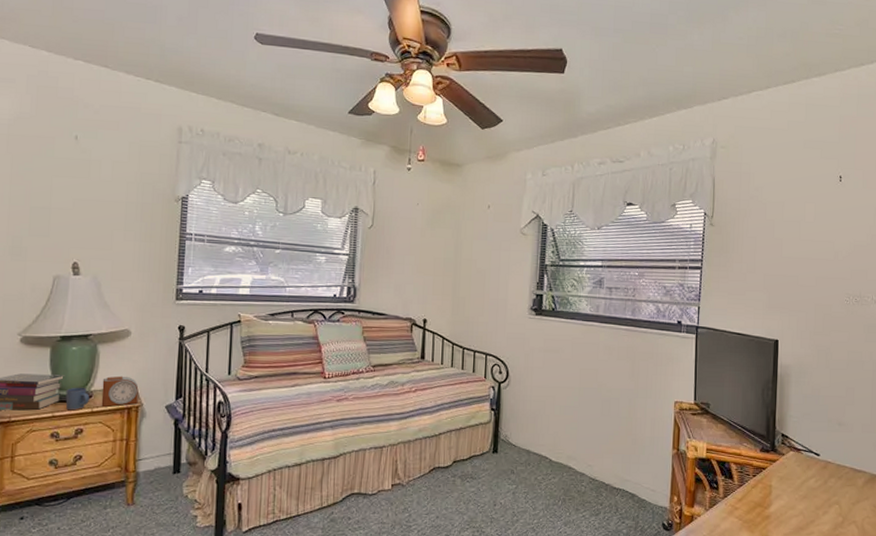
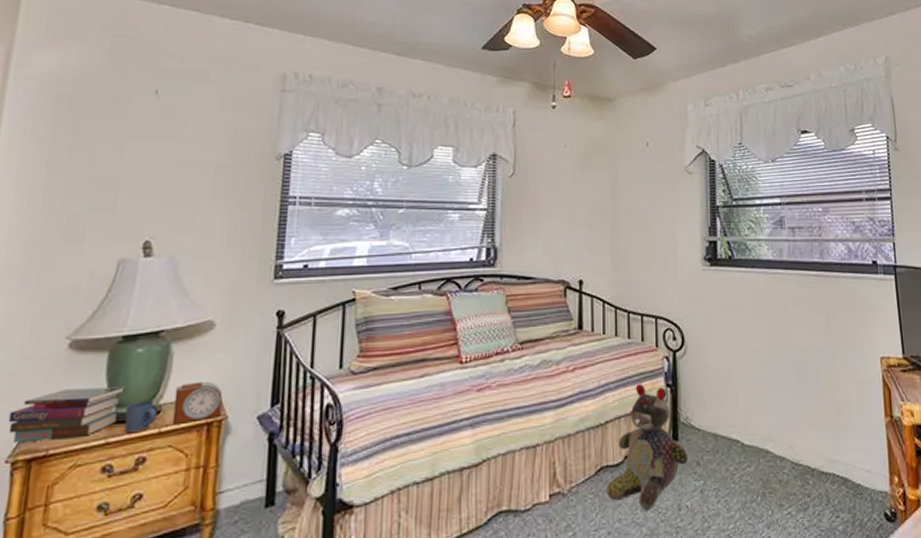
stuffed bear: none [437,406,505,504] -> present [607,384,689,511]

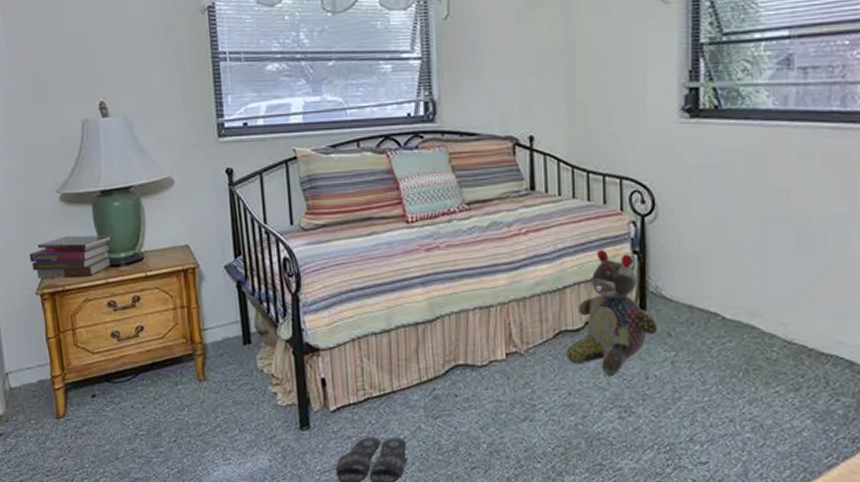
mug: present [124,400,157,434] -> none [115,248,142,276]
alarm clock: present [172,381,223,424] -> none [152,233,194,270]

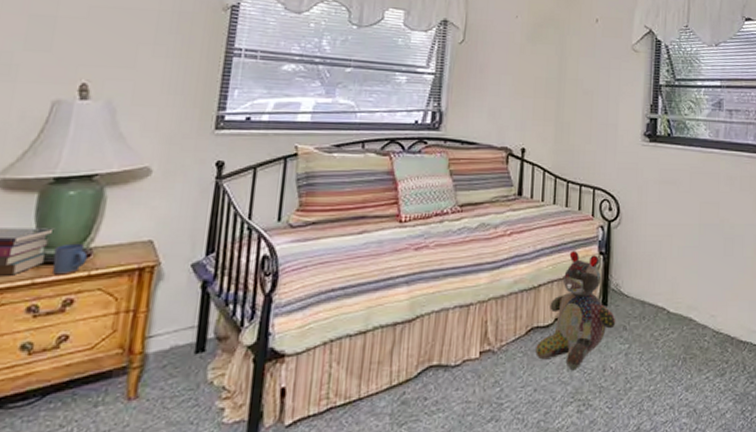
mug: none [115,248,142,276] -> present [52,243,88,275]

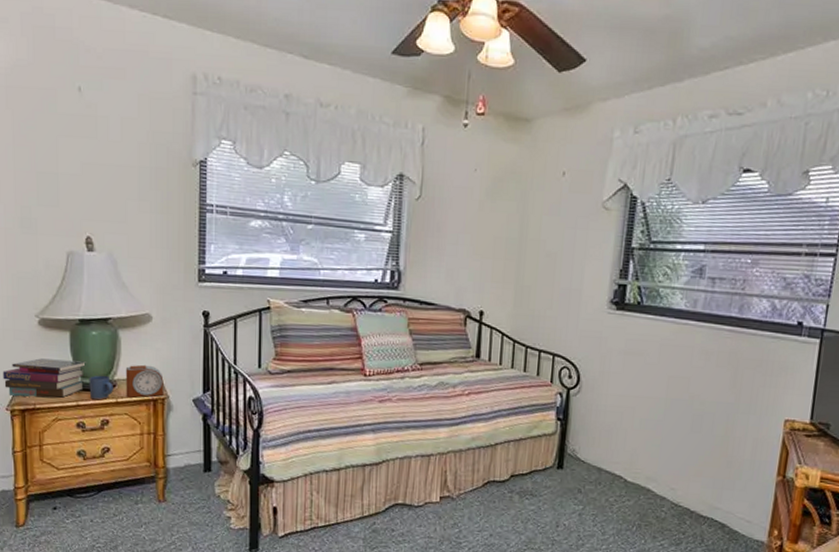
alarm clock: none [102,227,157,268] -> present [125,364,164,398]
stuffed bear: present [535,251,616,371] -> none [492,414,571,523]

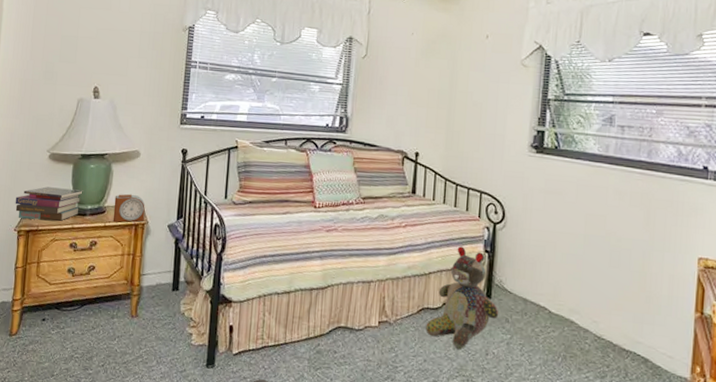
mug: present [89,375,113,400] -> none [83,202,104,224]
stuffed bear: none [492,414,571,523] -> present [426,246,499,350]

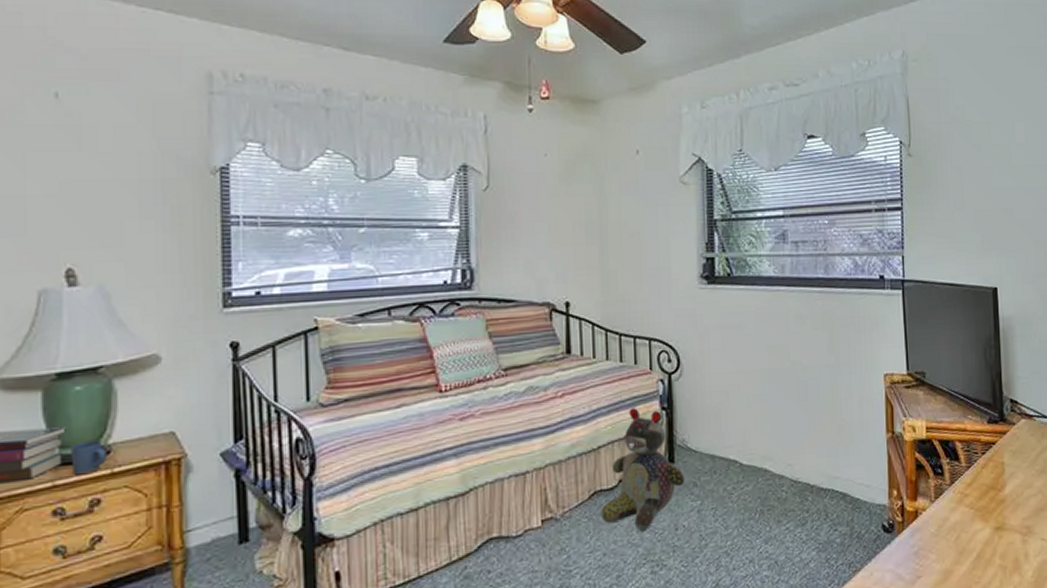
mug: none [83,202,104,224] -> present [71,440,107,476]
alarm clock: present [113,193,145,223] -> none [124,418,180,464]

